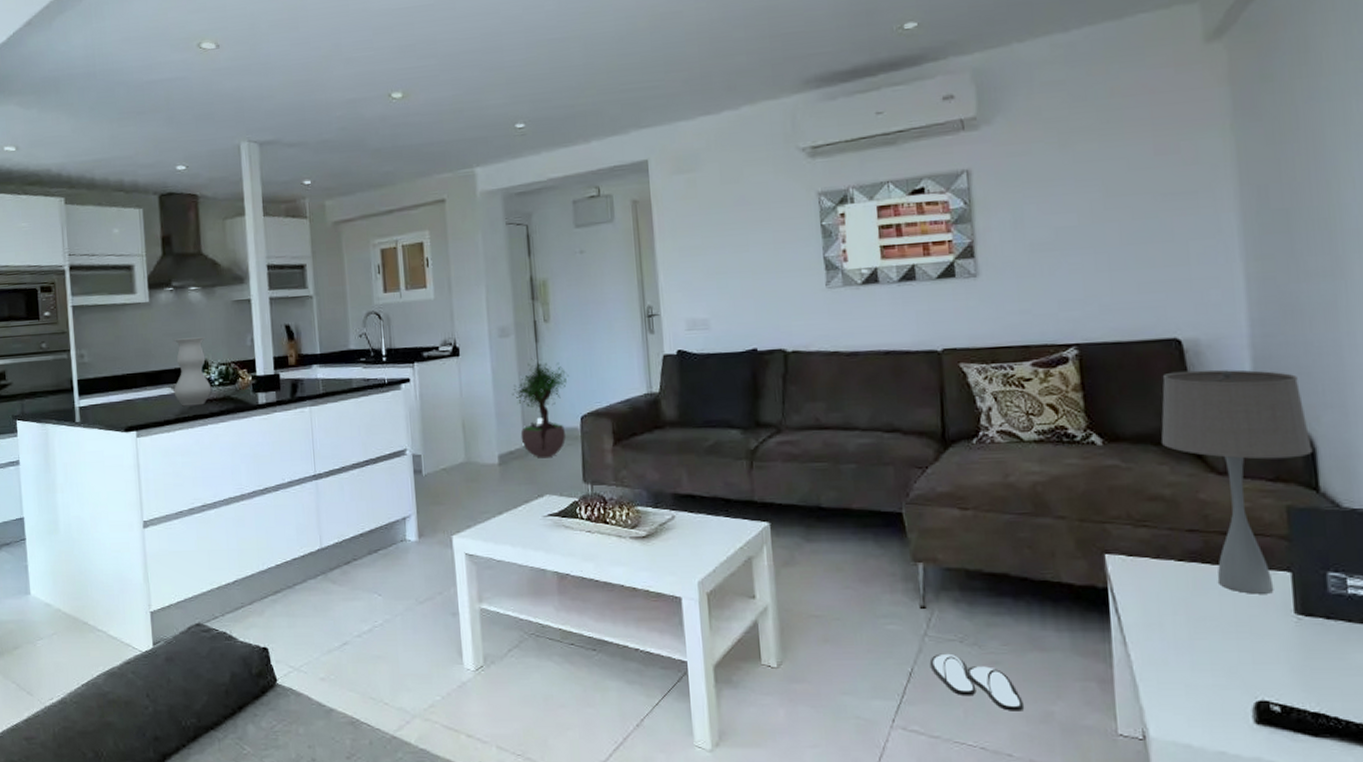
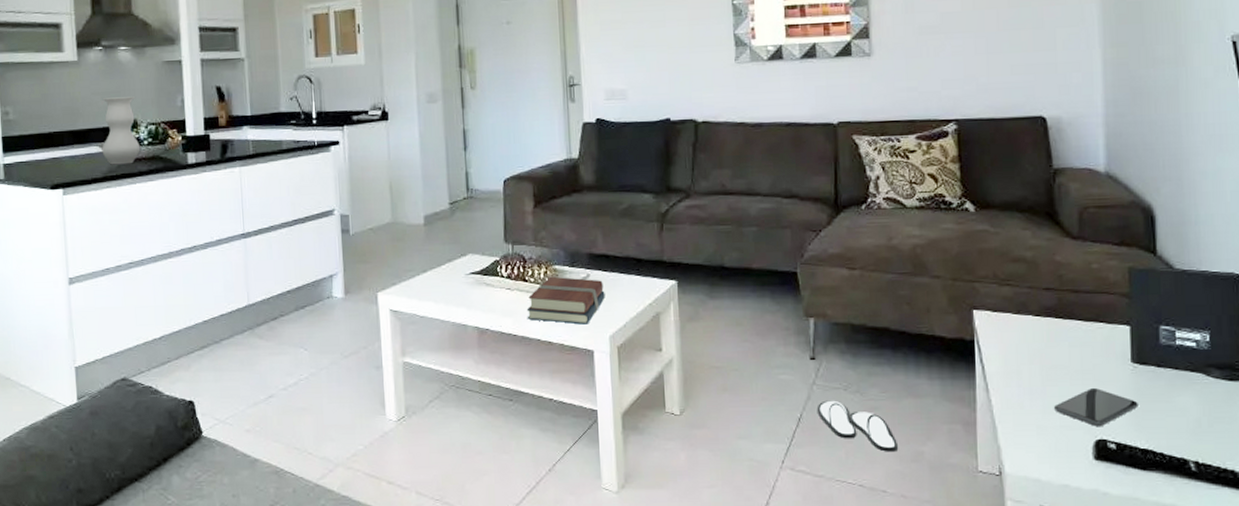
potted tree: present [512,358,569,459] -> none [438,124,493,219]
books: none [608,518,692,570] -> present [526,276,605,325]
table lamp: present [1160,369,1313,594] -> none [1025,145,1152,345]
smartphone: none [1205,641,1306,685] -> present [1054,387,1138,426]

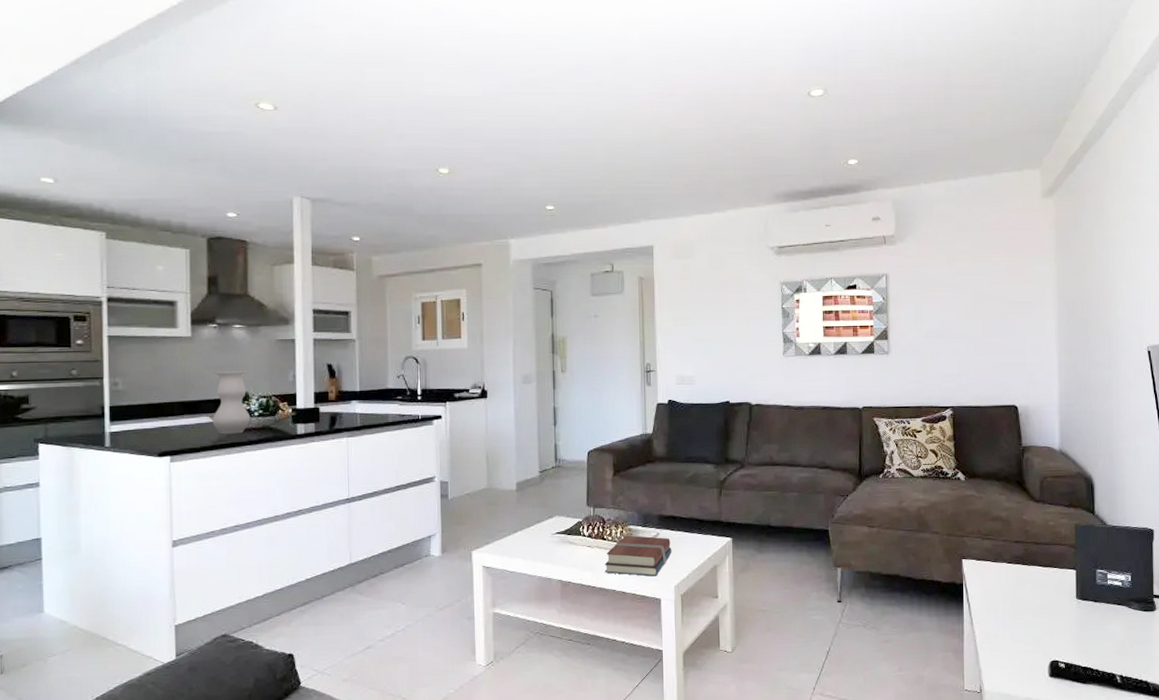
slippers: present [818,400,898,452] -> none [843,635,904,677]
smartphone: present [1054,387,1138,426] -> none [1021,619,1081,650]

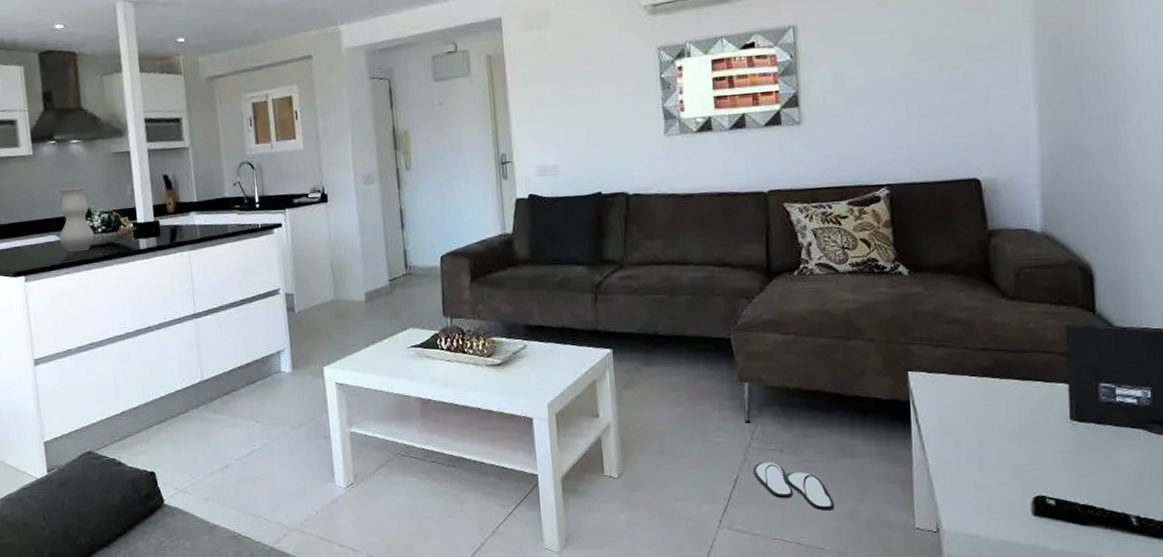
books: present [604,535,672,577] -> none [466,347,543,393]
slippers: none [843,635,904,677] -> present [754,461,834,511]

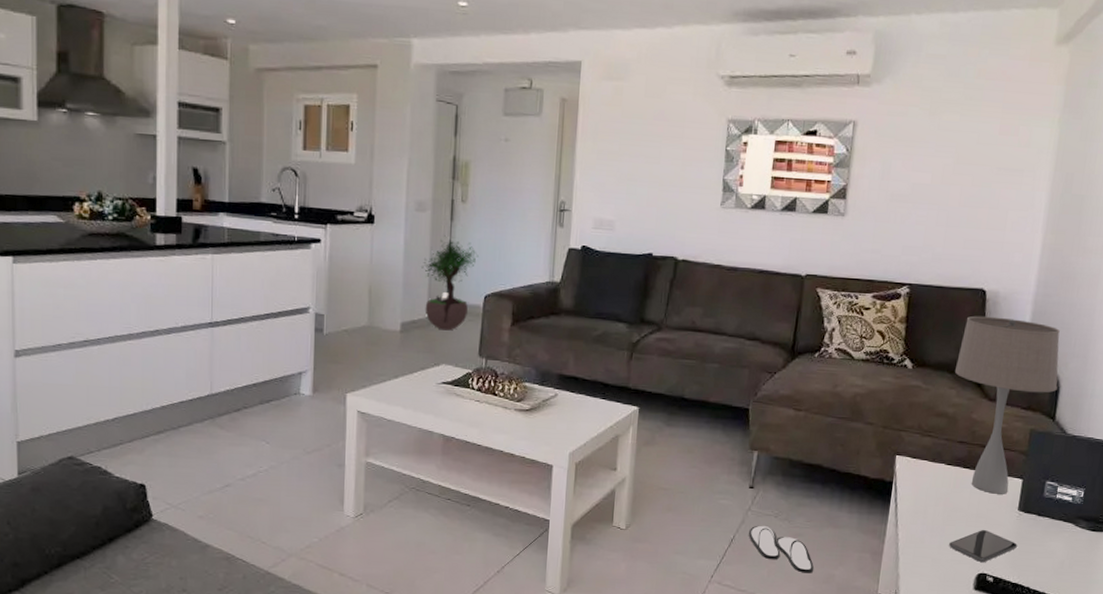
vase: present [57,187,95,253] -> none [60,165,104,239]
potted tree: none [377,203,429,295] -> present [421,235,479,331]
table lamp: none [959,205,1091,404] -> present [954,315,1060,494]
smartphone: none [992,445,1078,483] -> present [949,529,1017,562]

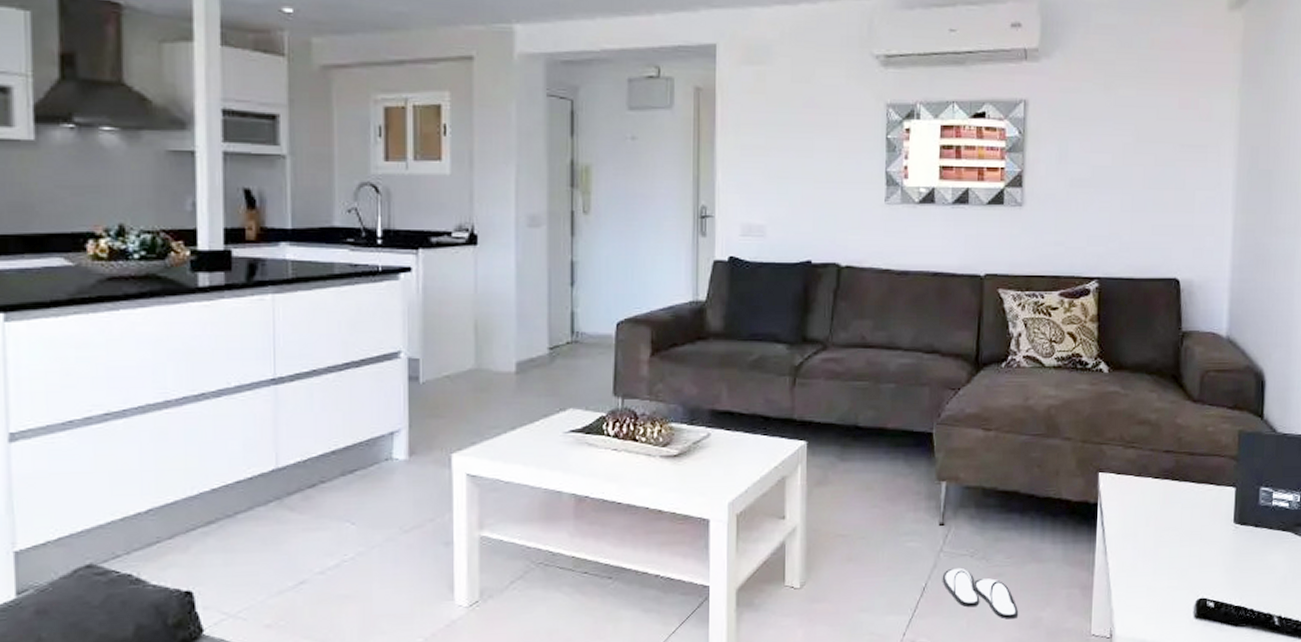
potted tree: present [421,235,479,331] -> none [538,254,607,368]
smartphone: present [949,529,1017,562] -> none [1164,548,1236,586]
table lamp: present [954,315,1060,494] -> none [1153,308,1263,507]

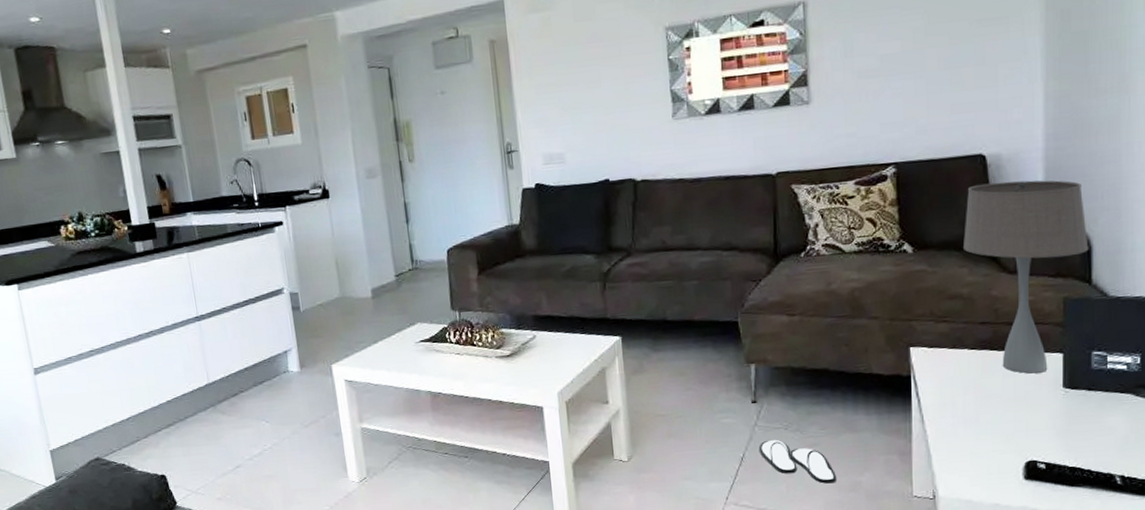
table lamp: none [1153,308,1263,507] -> present [962,180,1089,374]

